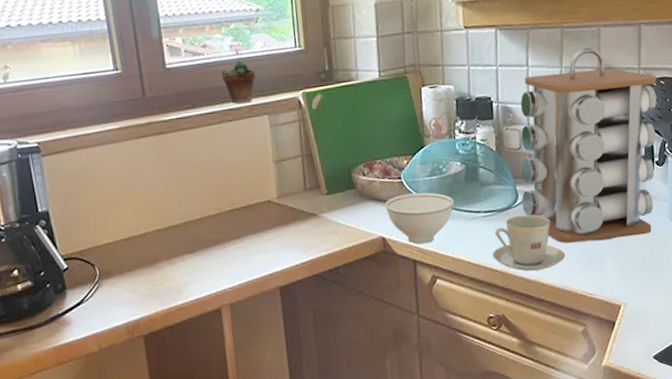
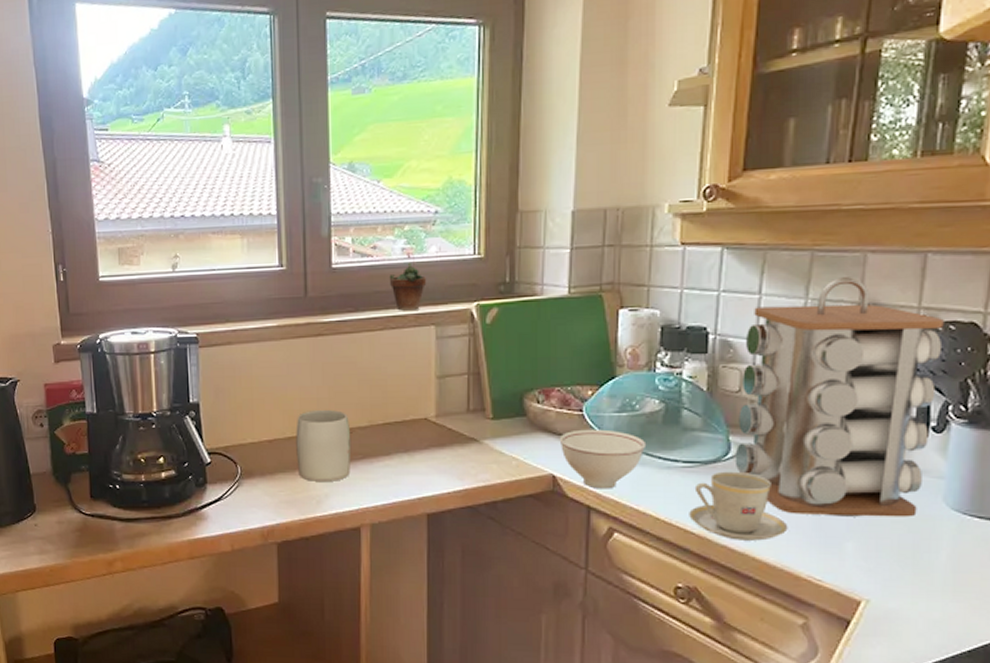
mug: none [149,202,206,273] -> present [296,409,352,483]

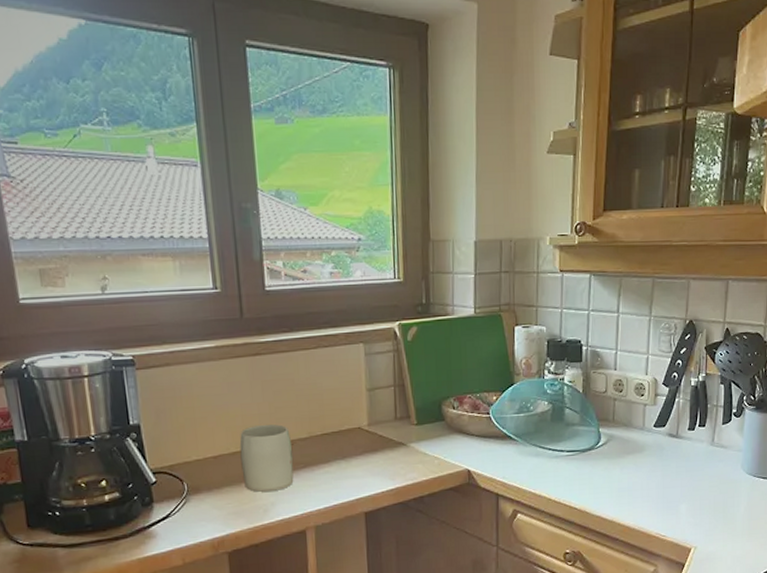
succulent plant: present [389,253,427,311] -> none [319,276,354,330]
bowl: present [559,429,647,489] -> none [472,428,540,479]
teacup: present [689,471,788,541] -> none [572,456,642,511]
spice rack: present [734,277,944,517] -> none [604,299,740,487]

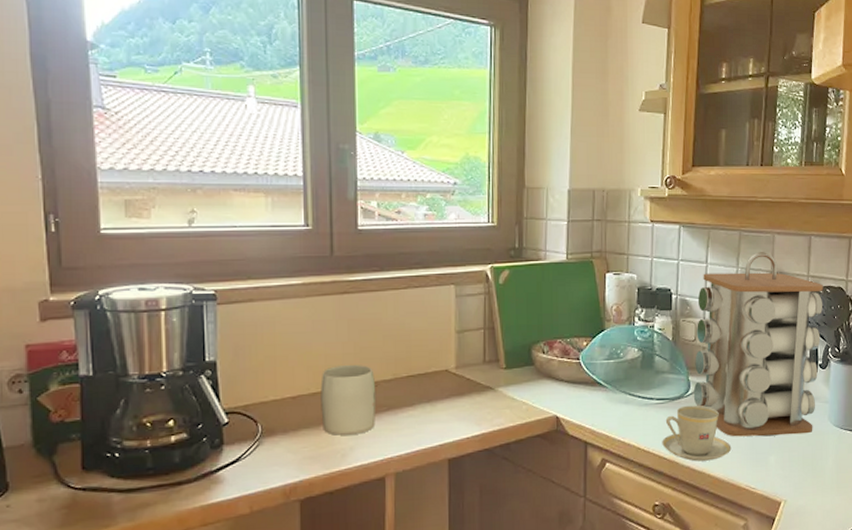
teacup: none [572,456,642,511] -> present [662,405,732,462]
spice rack: none [604,299,740,487] -> present [693,252,823,437]

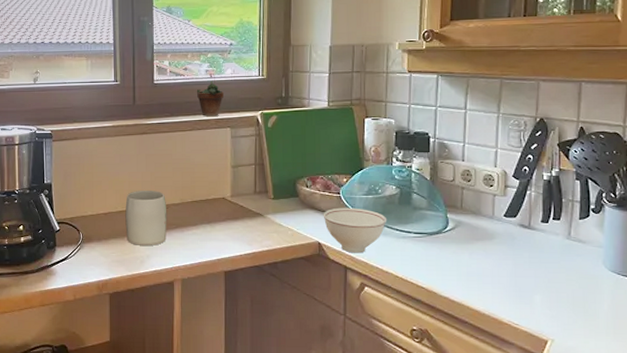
succulent plant: none [412,218,447,271] -> present [196,73,225,116]
bowl: none [561,374,629,426] -> present [323,207,387,253]
teacup: present [662,405,732,462] -> none [420,240,493,294]
spice rack: present [693,252,823,437] -> none [451,98,596,277]

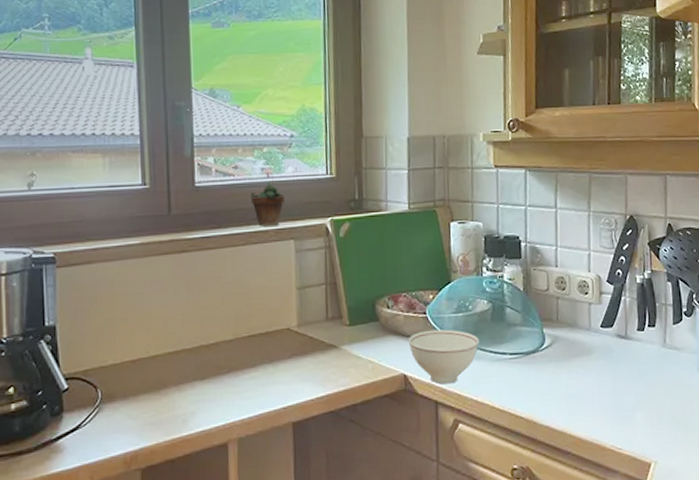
mug: present [125,190,167,247] -> none [160,325,217,401]

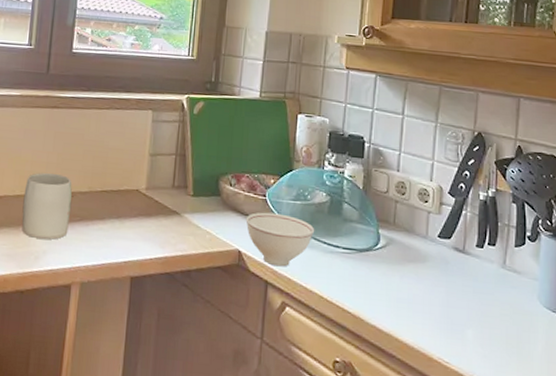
mug: none [160,325,217,401] -> present [21,172,73,240]
succulent plant: present [250,172,286,227] -> none [118,48,149,96]

